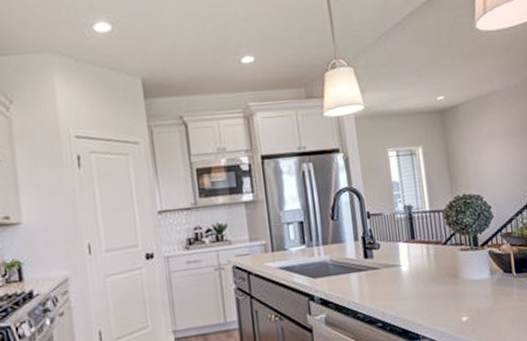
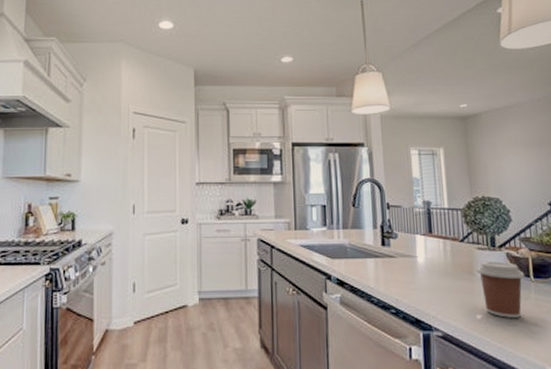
coffee cup: none [460,260,508,317] -> present [476,261,525,318]

